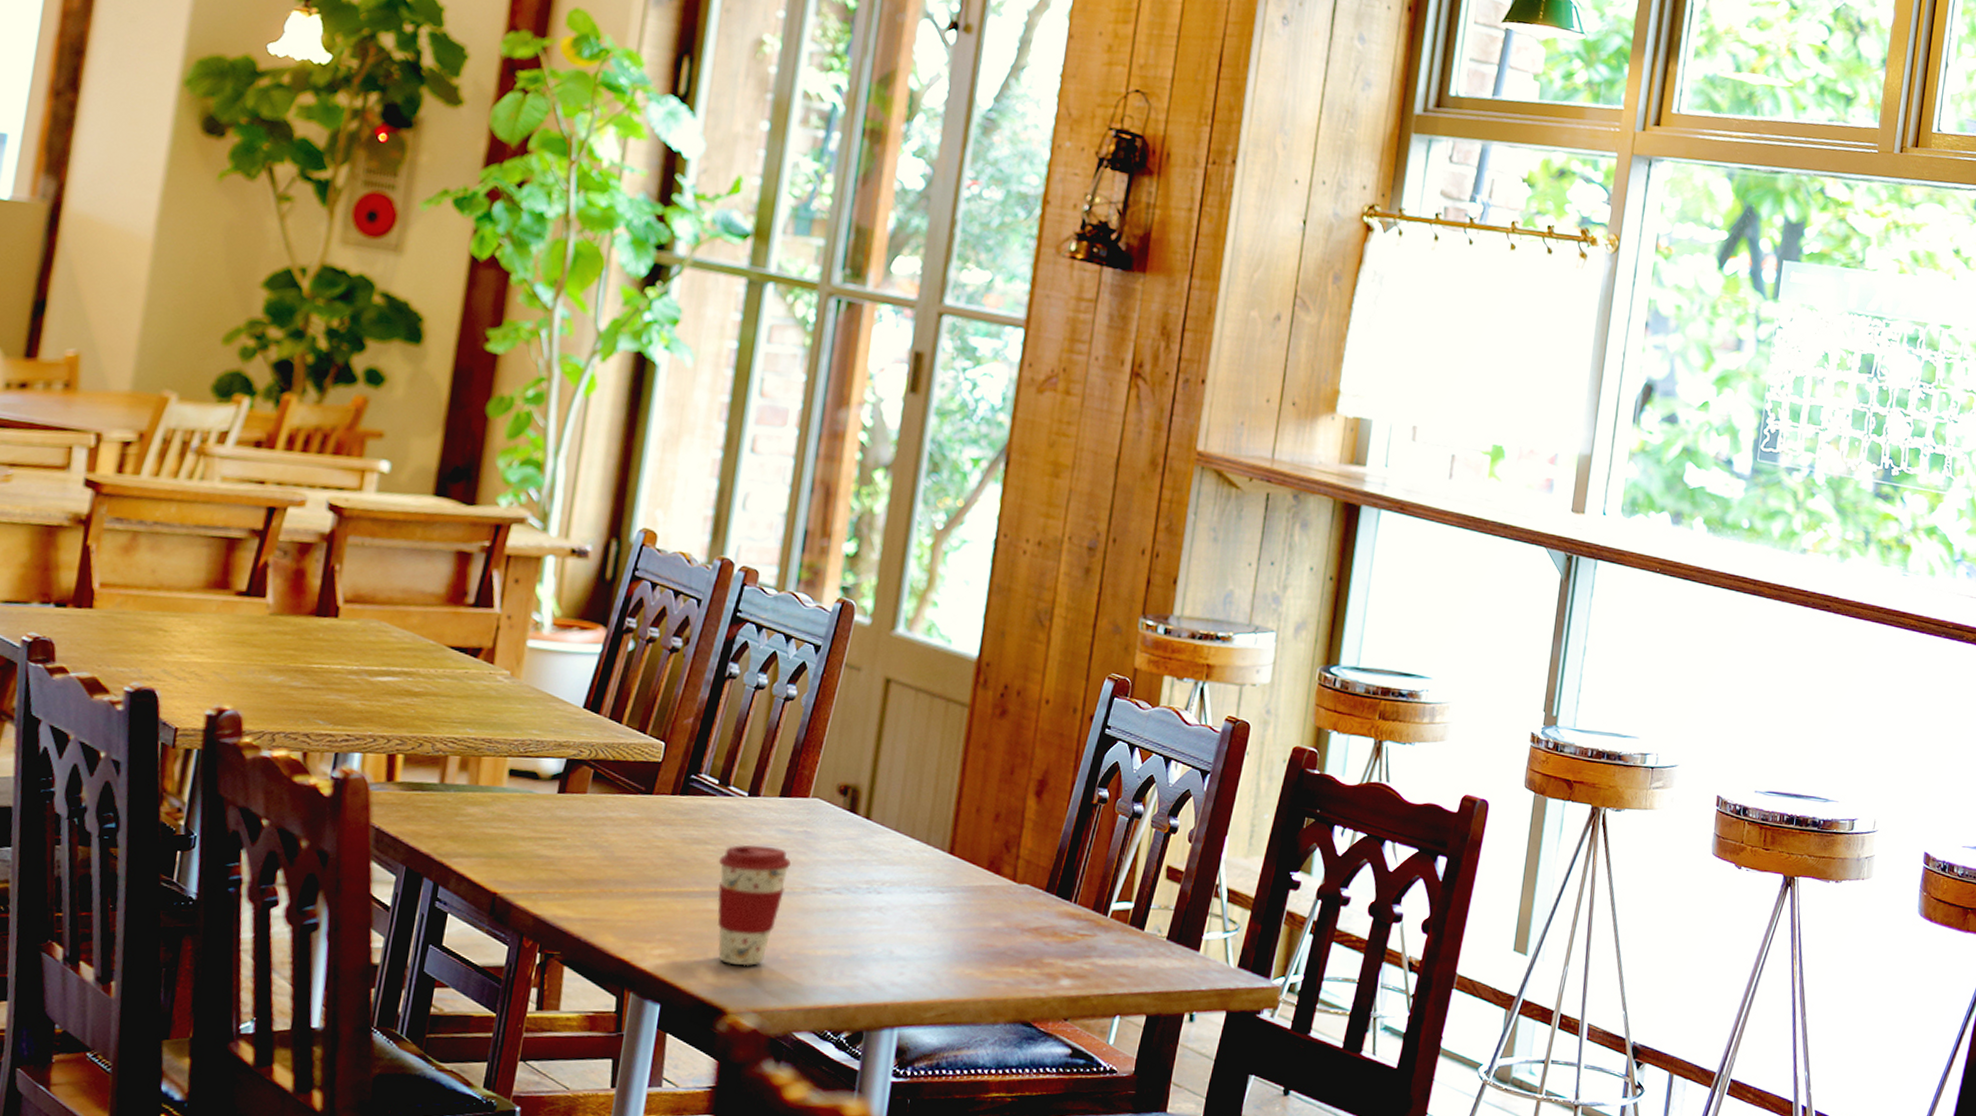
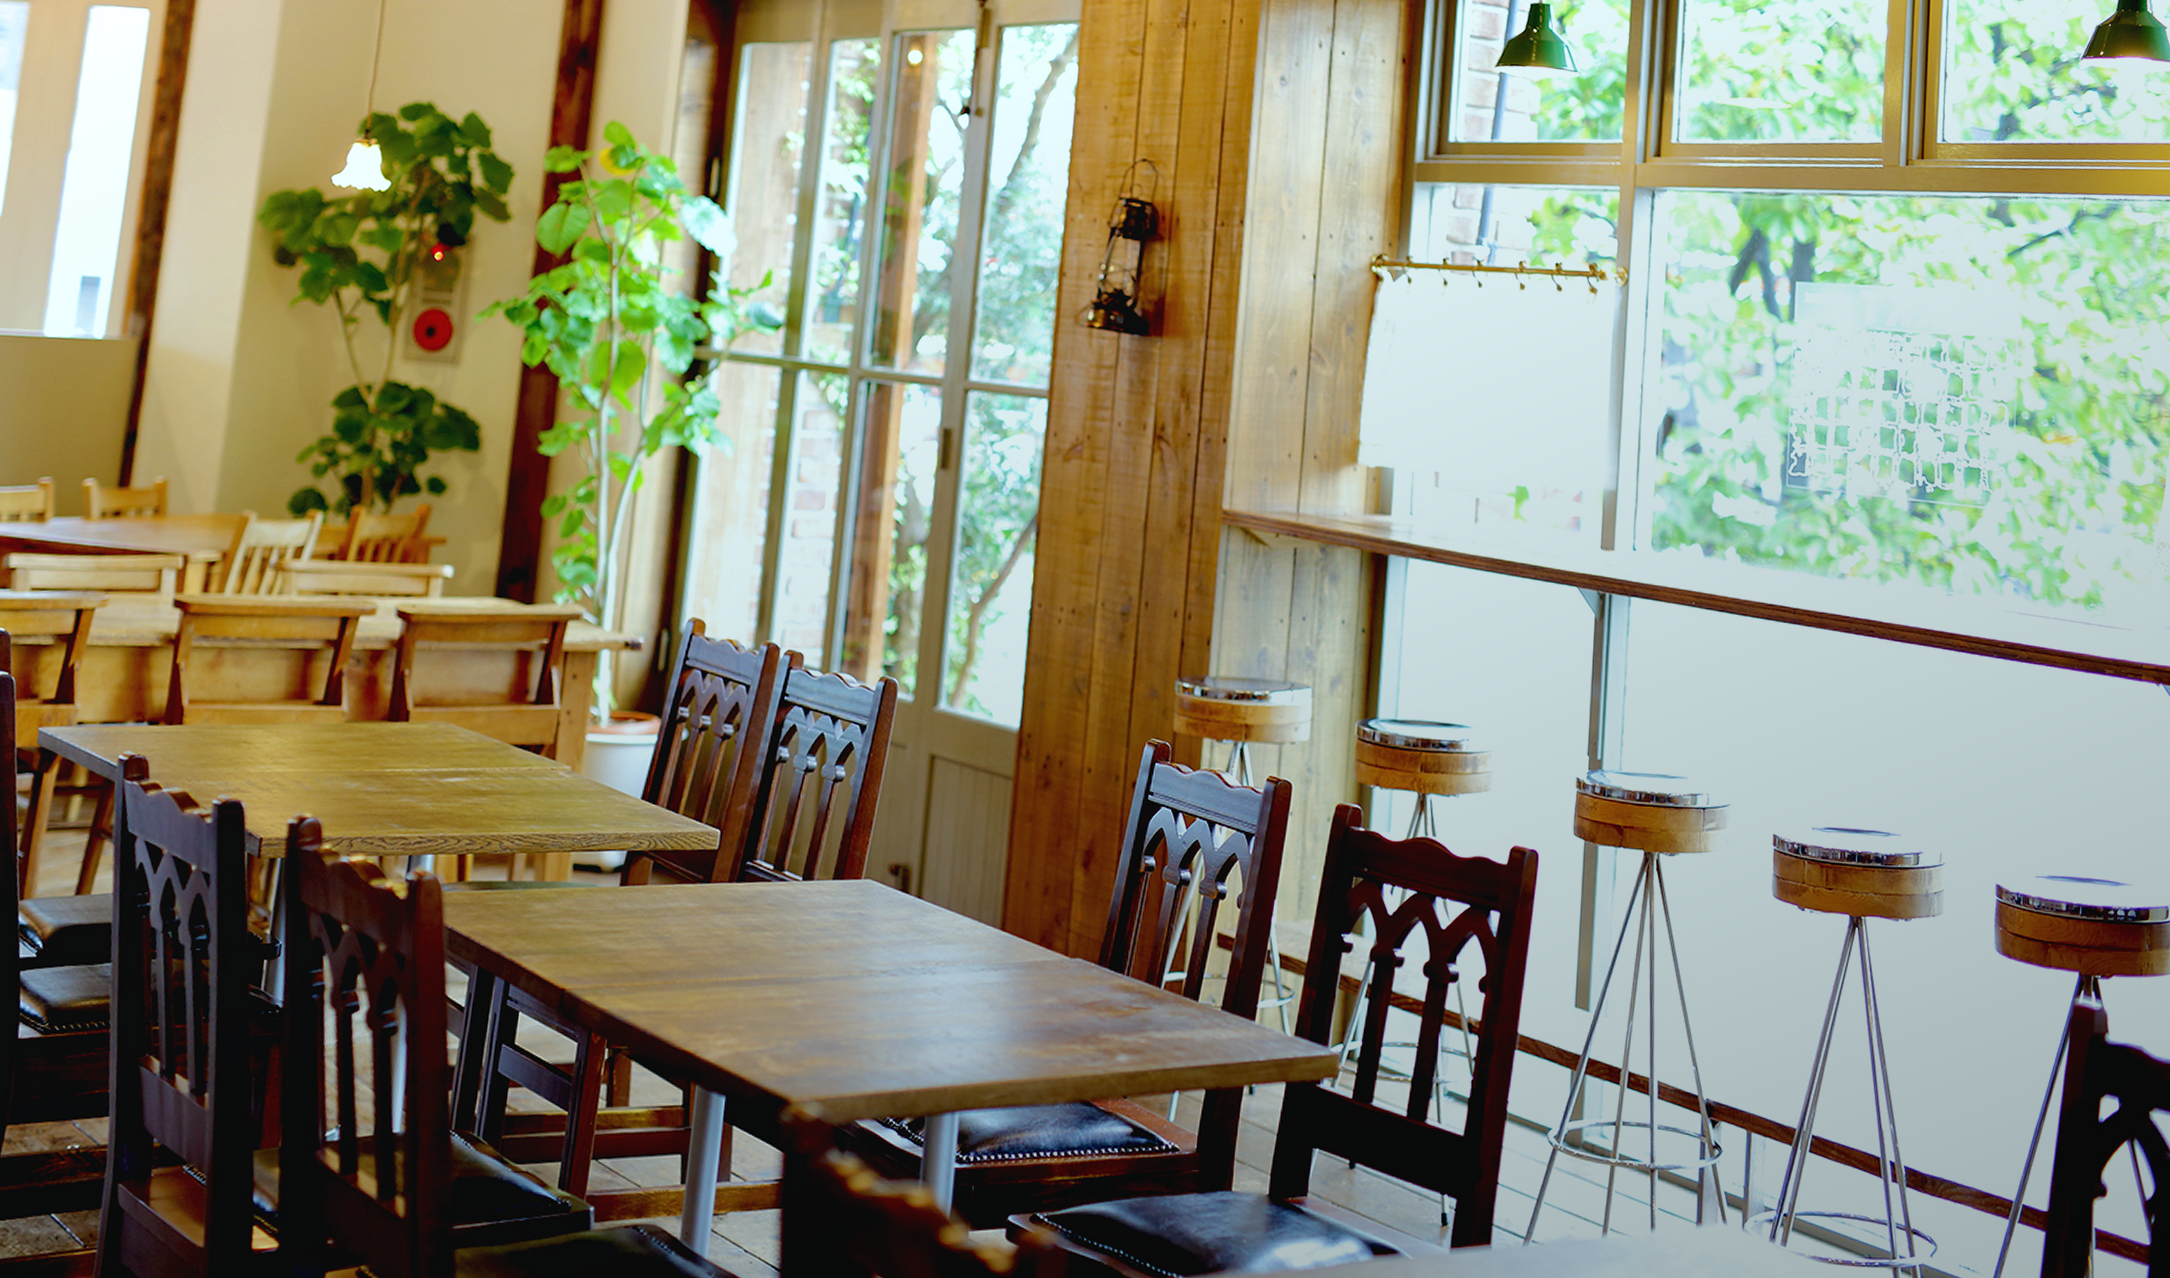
coffee cup: present [717,844,791,966] -> none [776,929,846,1054]

